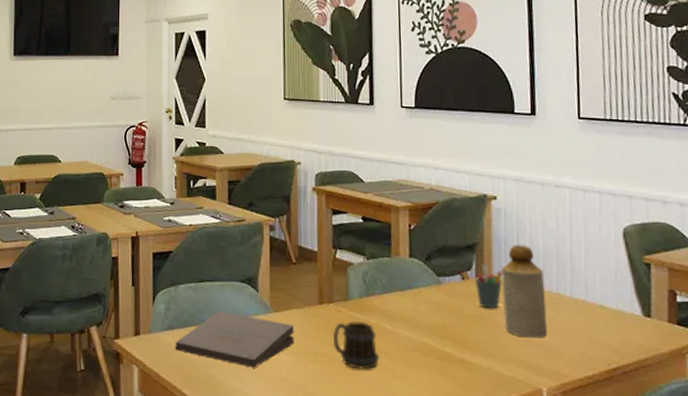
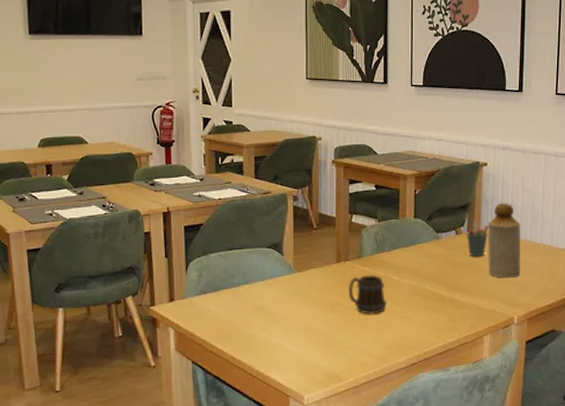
pizza box: present [175,310,294,368] -> none [208,274,315,321]

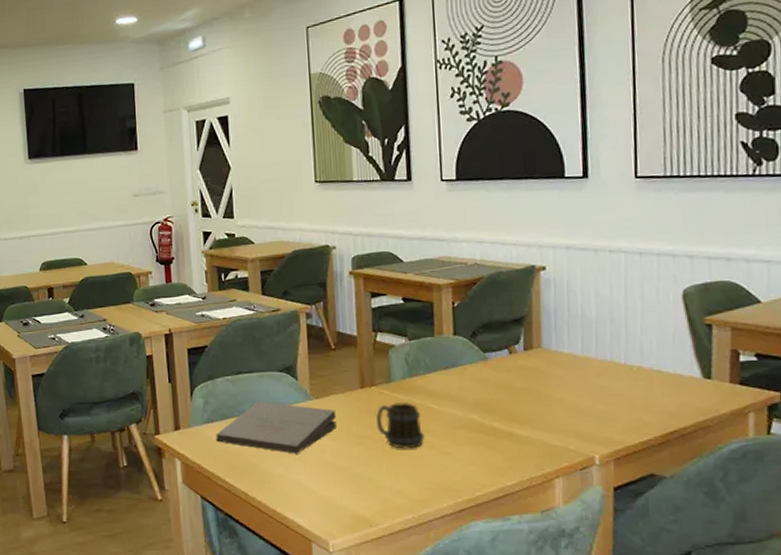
pizza box: none [208,274,315,321] -> present [216,401,337,454]
pen holder: present [466,220,489,257] -> none [522,336,553,381]
bottle: present [488,203,521,278] -> none [551,314,600,408]

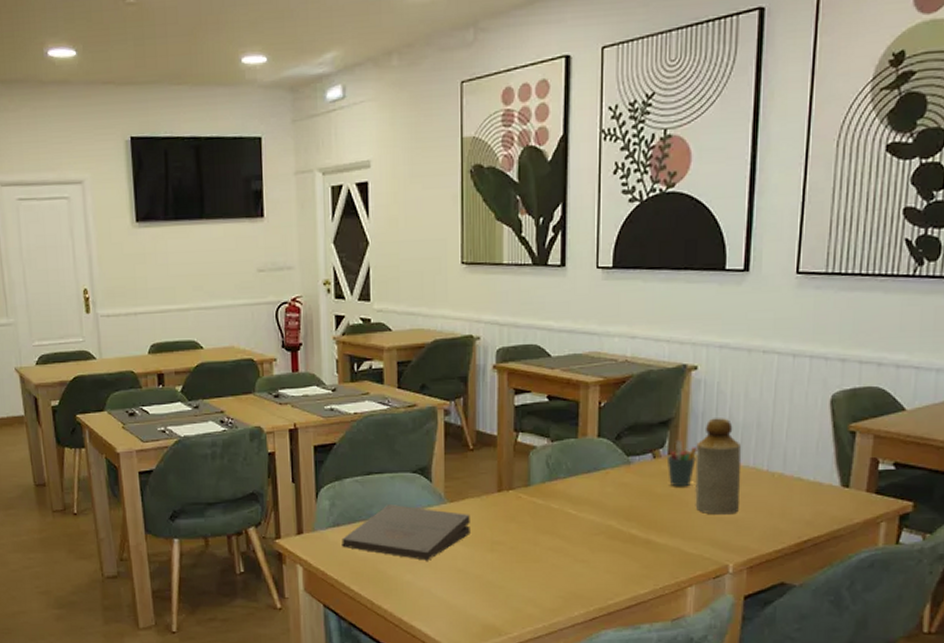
mug: present [376,402,424,449] -> none [513,508,560,556]
pen holder: none [522,336,553,381] -> present [666,440,698,487]
bottle: none [551,314,600,408] -> present [695,418,742,515]

